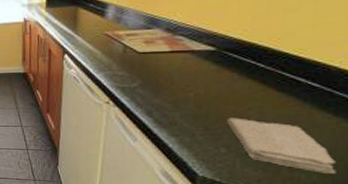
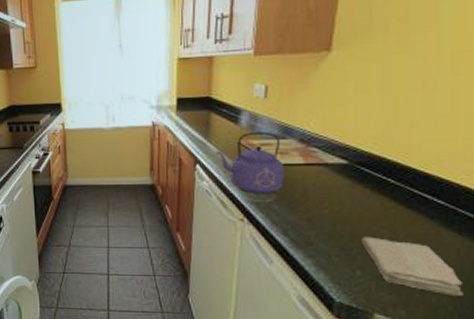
kettle: none [83,23,149,80] -> present [215,131,284,194]

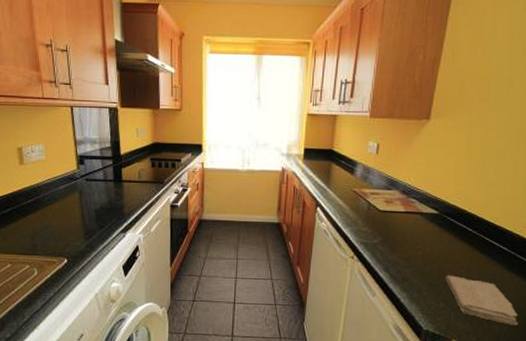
kettle: present [215,131,284,194] -> none [334,182,389,236]

